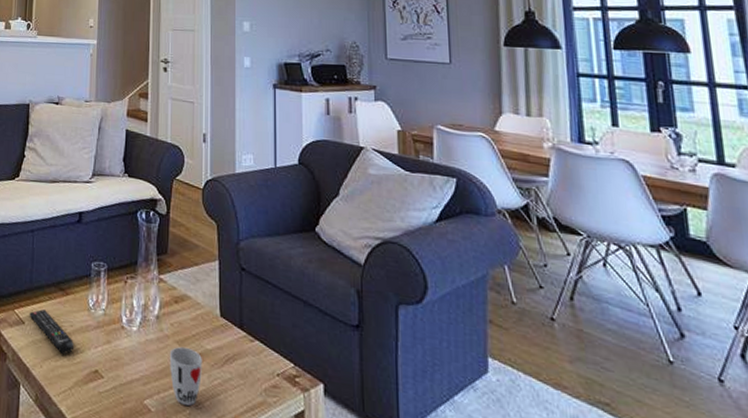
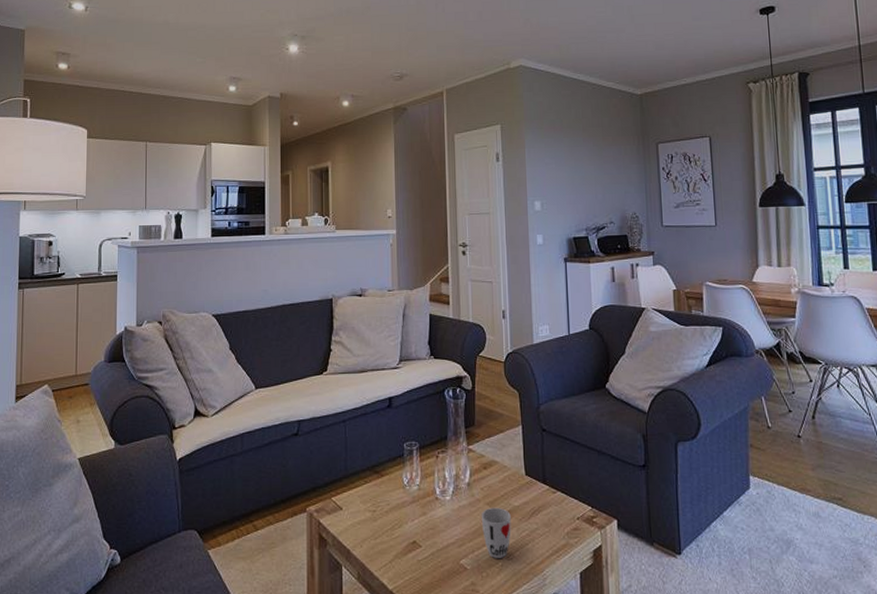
remote control: present [29,309,75,355] -> none [346,494,392,532]

